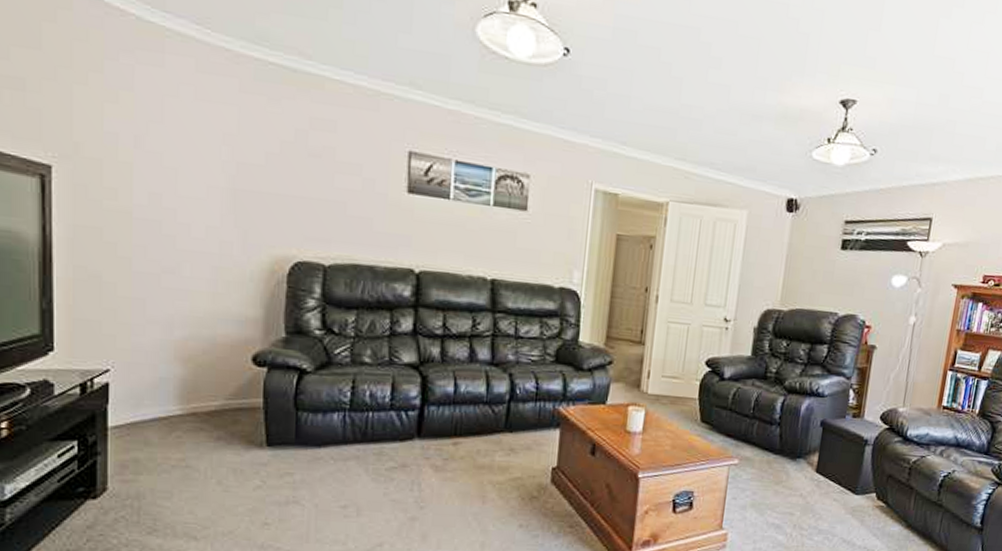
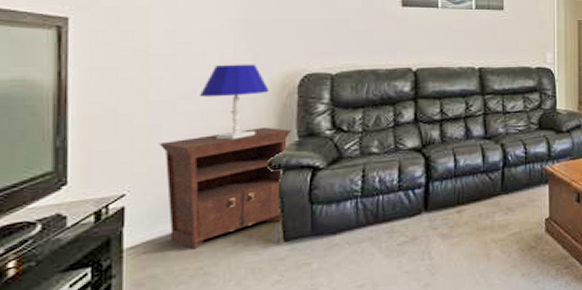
nightstand: none [142,316,280,439] -> present [159,127,292,250]
table lamp: none [185,238,257,326] -> present [200,64,270,140]

